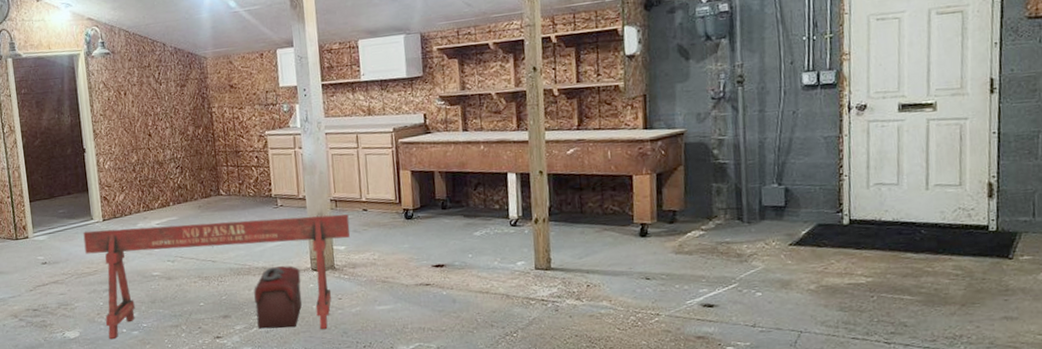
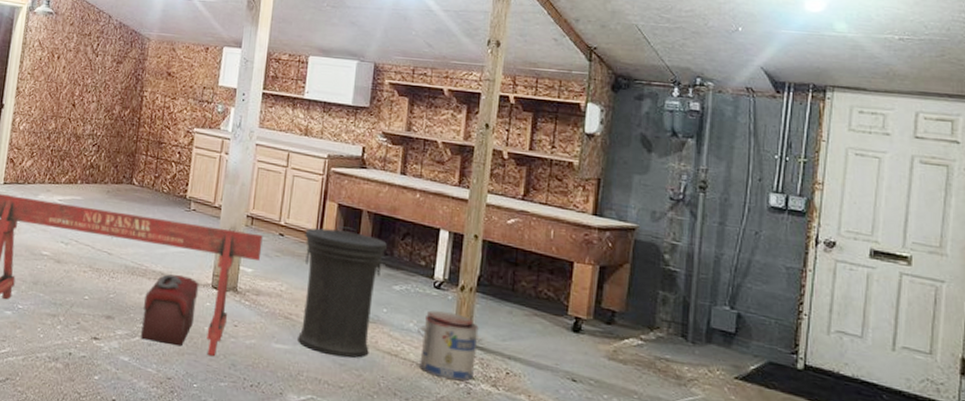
trash can: none [386,189,463,305] -> present [298,226,388,358]
paint can: none [502,244,562,303] -> present [417,310,483,382]

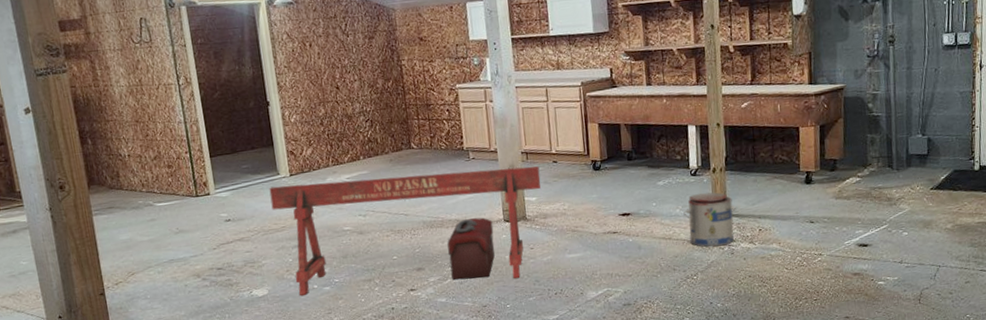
trash can: present [298,226,388,358] -> none [575,141,648,252]

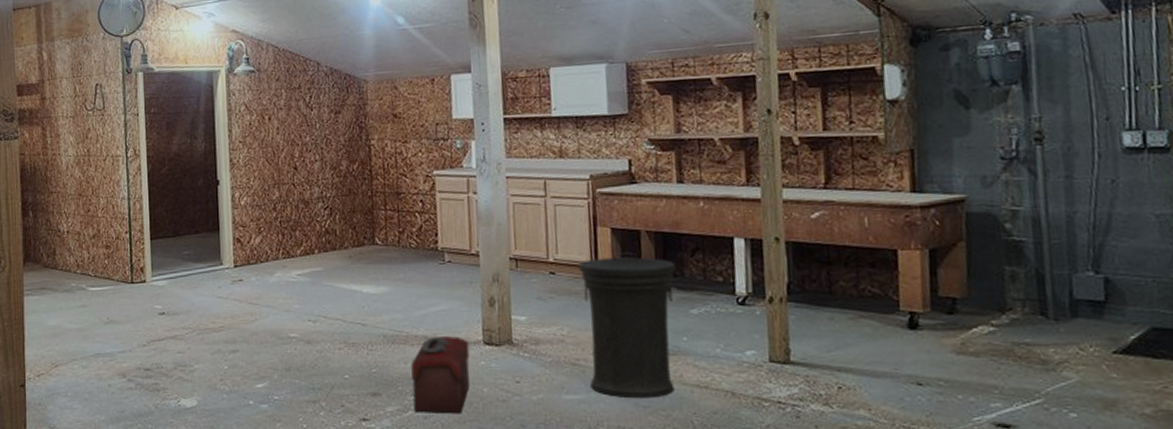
sawhorse: present [269,166,541,296] -> none [210,276,533,419]
trash can: none [575,141,648,252] -> present [579,252,677,399]
paint can: present [683,192,737,247] -> none [726,330,804,405]

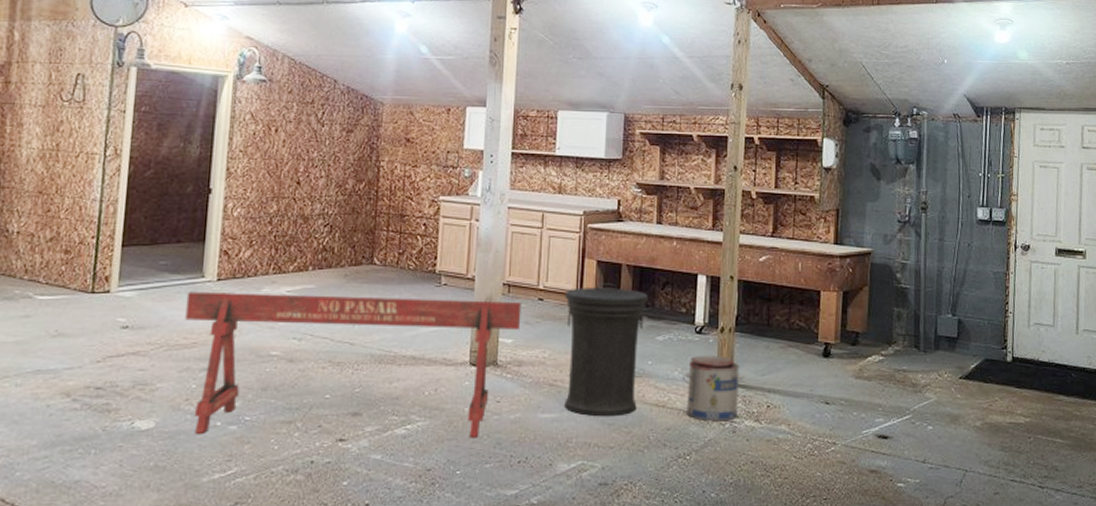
sawhorse: none [210,276,533,419] -> present [185,291,521,437]
toolbox: present [411,336,470,414] -> none [394,357,456,434]
paint can: none [726,330,804,405] -> present [682,356,744,422]

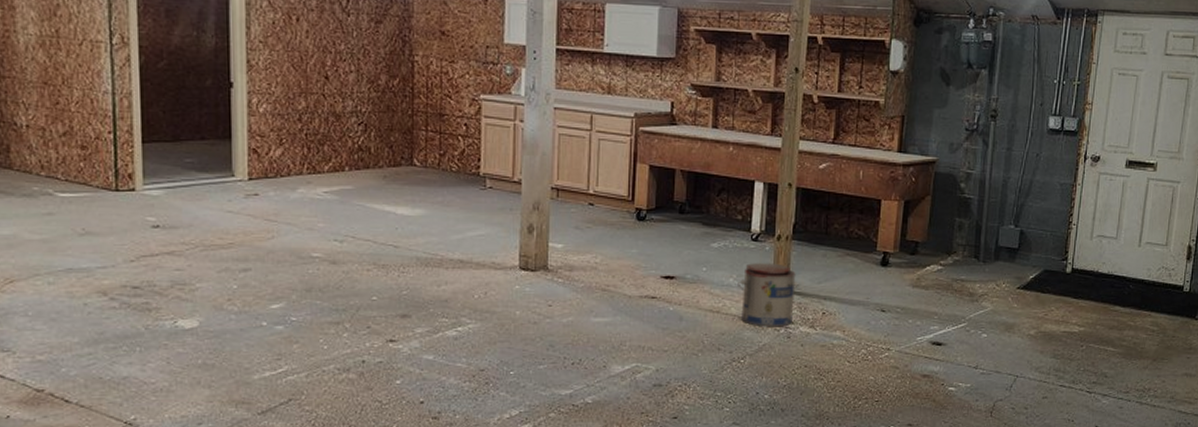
sawhorse: present [185,291,521,437] -> none [218,191,571,340]
trash can: present [564,283,649,417] -> none [616,189,704,322]

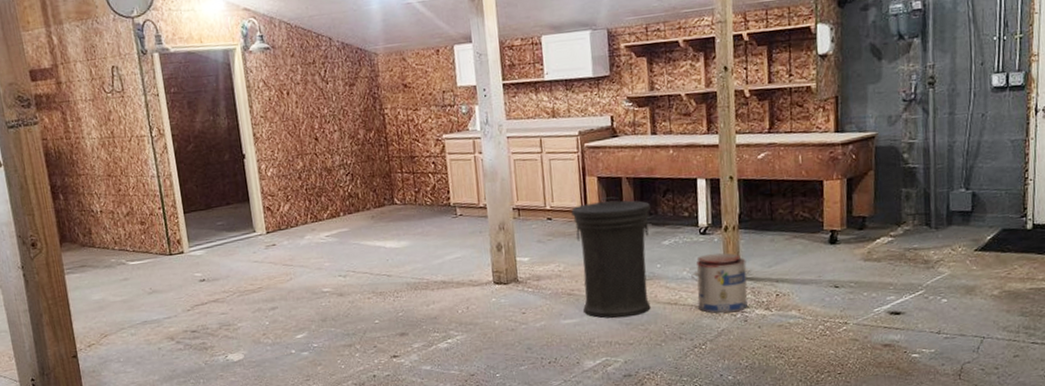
trash can: none [616,189,704,322] -> present [571,196,652,318]

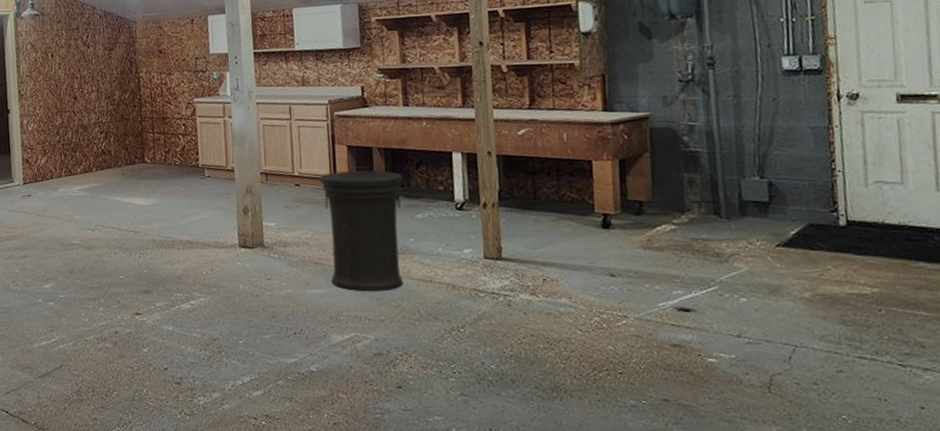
paint can: present [691,253,751,314] -> none [447,231,514,296]

